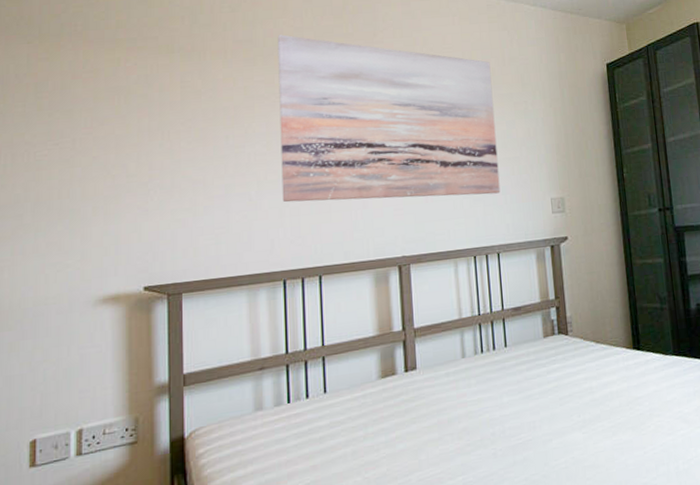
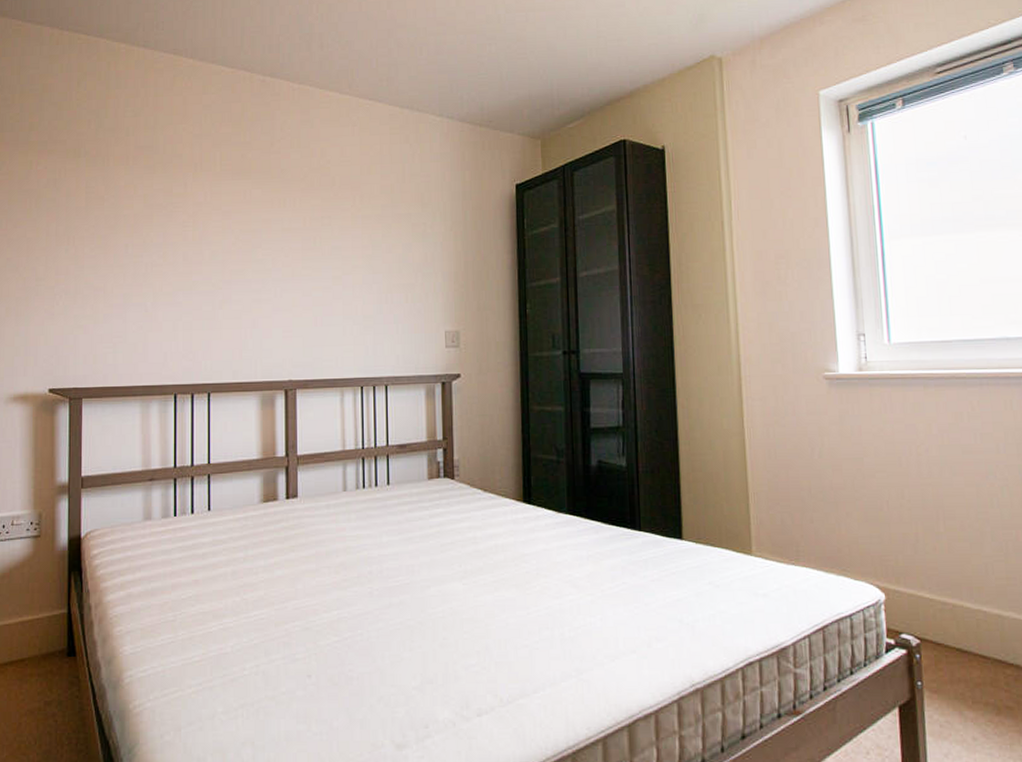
wall art: present [277,35,500,203] -> none [176,141,392,322]

